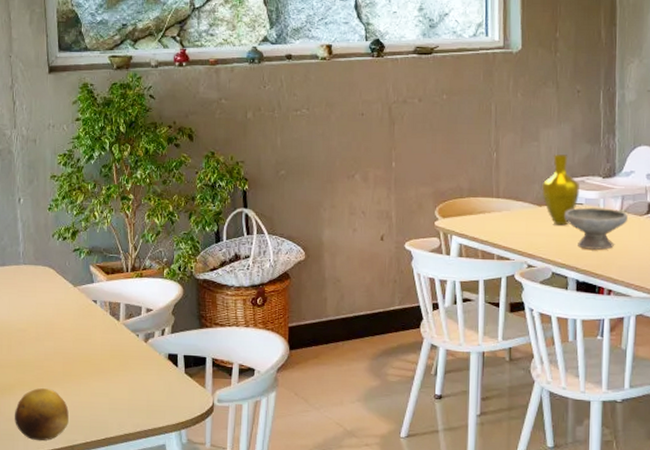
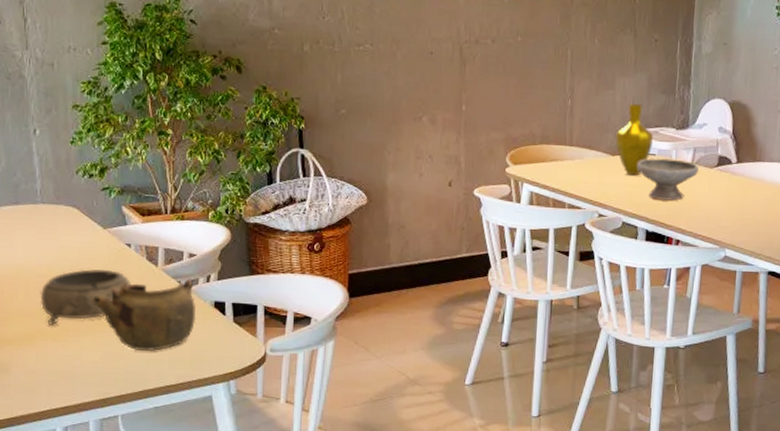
fruit: present [15,387,69,441] -> none [36,337,100,395]
decorative bowl: none [20,324,97,376] -> present [40,269,132,325]
teapot: none [62,333,153,401] -> present [90,279,197,351]

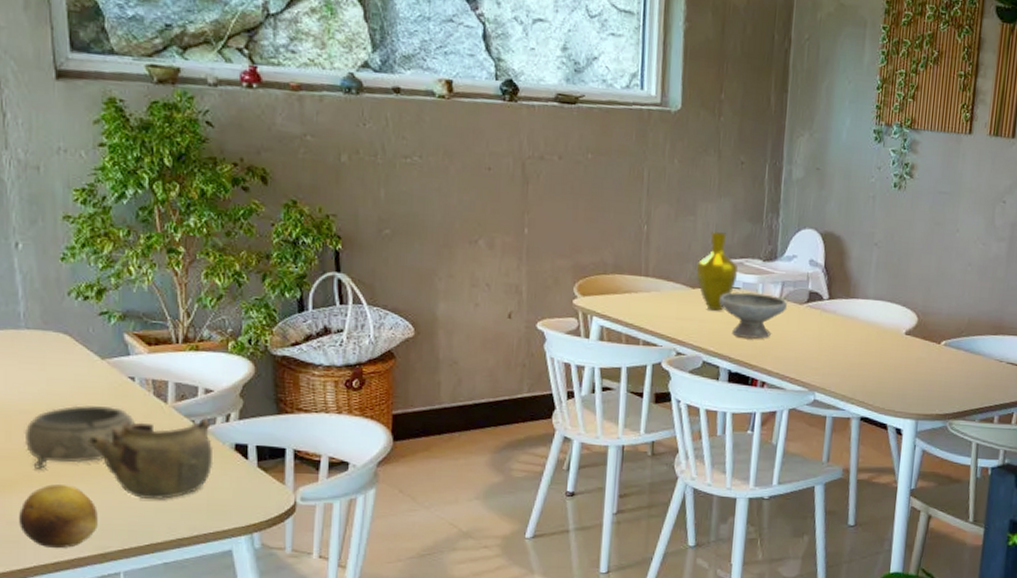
fruit: none [36,337,100,395] -> present [19,483,98,549]

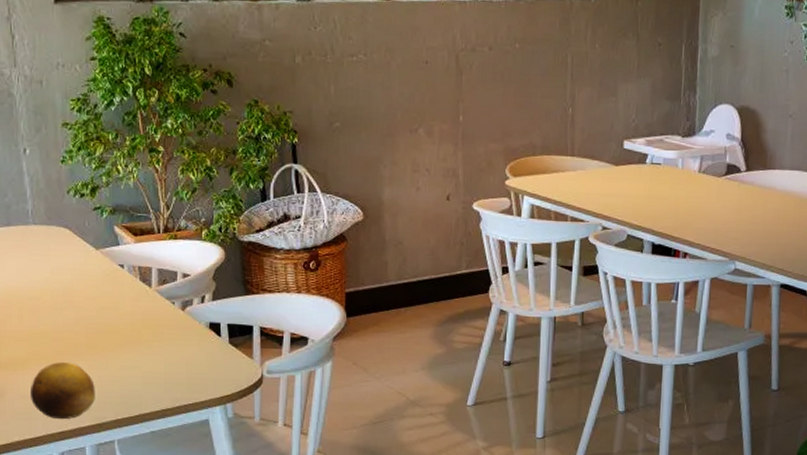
decorative bowl: present [24,405,136,469] -> none [33,291,126,349]
teapot: present [86,418,214,499] -> none [84,300,192,374]
vase: present [696,232,738,311] -> none [619,111,658,186]
bowl: present [719,292,787,339] -> none [641,167,706,212]

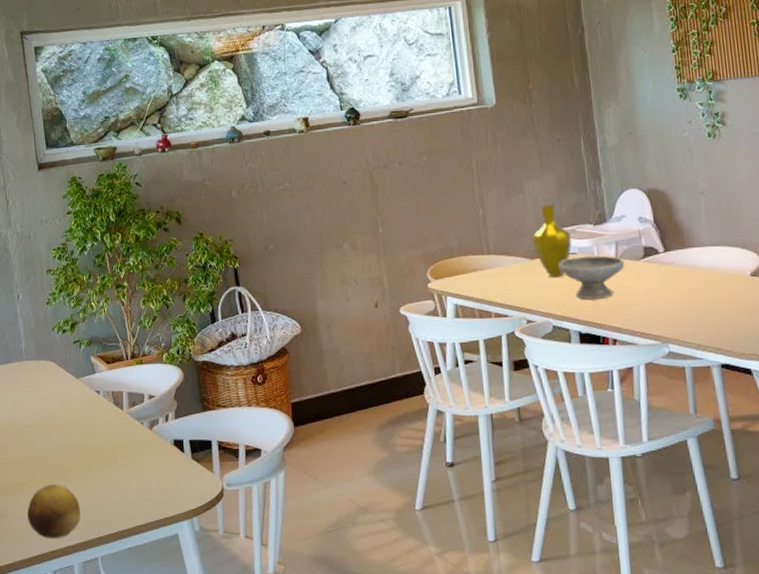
vase: none [619,111,658,186] -> present [532,205,572,277]
bowl: none [641,167,706,212] -> present [558,255,624,299]

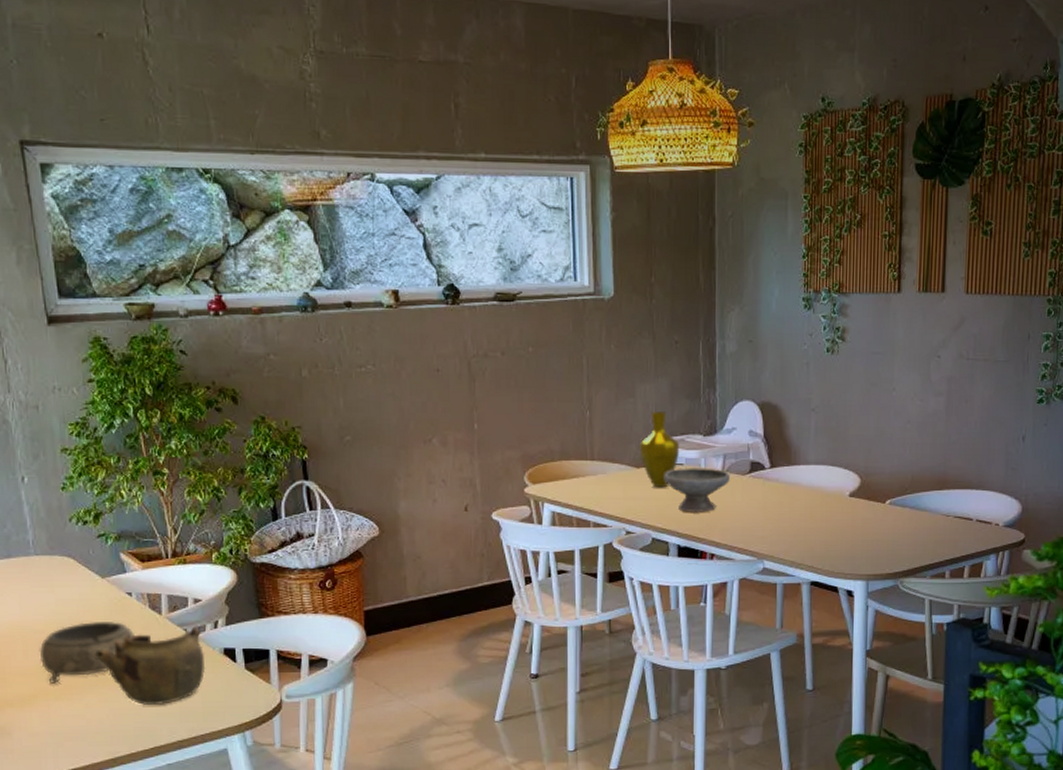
fruit: present [27,483,81,539] -> none [39,695,107,757]
decorative bowl: none [28,417,103,472] -> present [39,622,136,683]
teapot: none [69,420,159,492] -> present [93,626,206,705]

